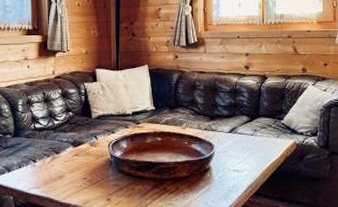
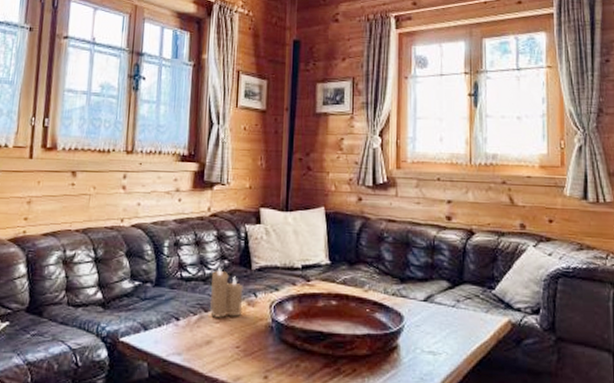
candle: none [59,118,87,158] -> present [210,267,244,318]

